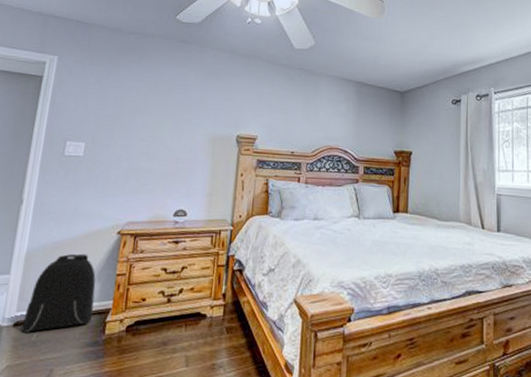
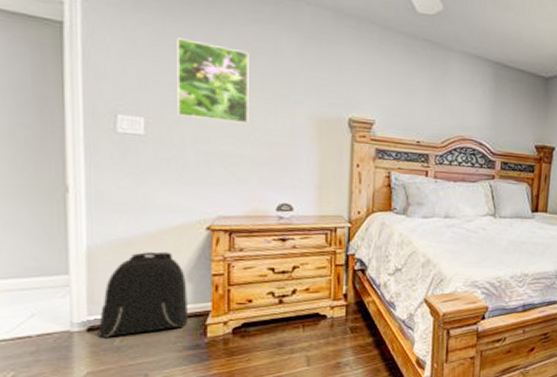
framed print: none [109,81,166,144] -> present [177,38,249,124]

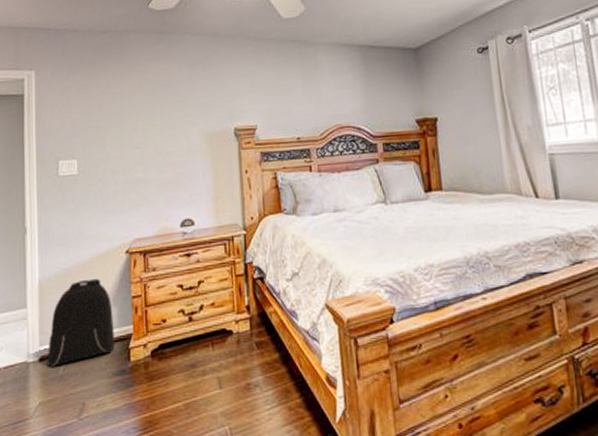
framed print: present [177,38,249,124] -> none [98,87,153,153]

